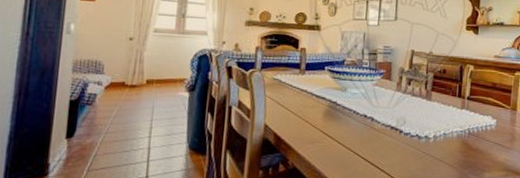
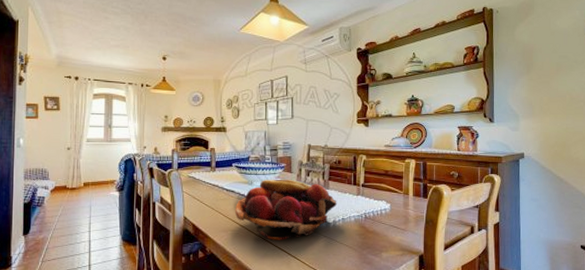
fruit basket: none [324,86,439,155] -> present [234,179,337,240]

